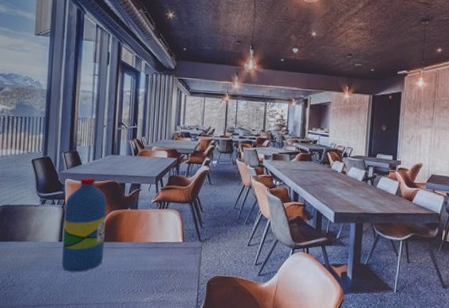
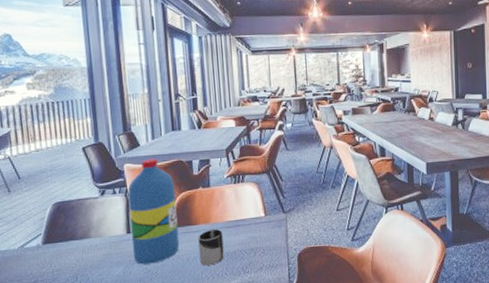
cup: none [119,248,143,281] -> present [198,229,225,266]

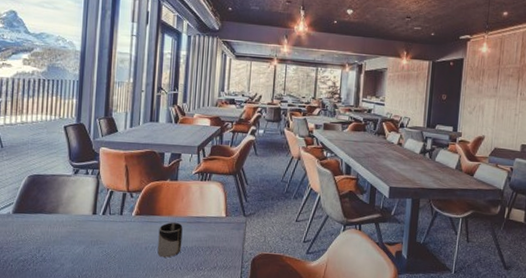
water bottle: present [127,158,180,265] -> none [95,145,145,248]

